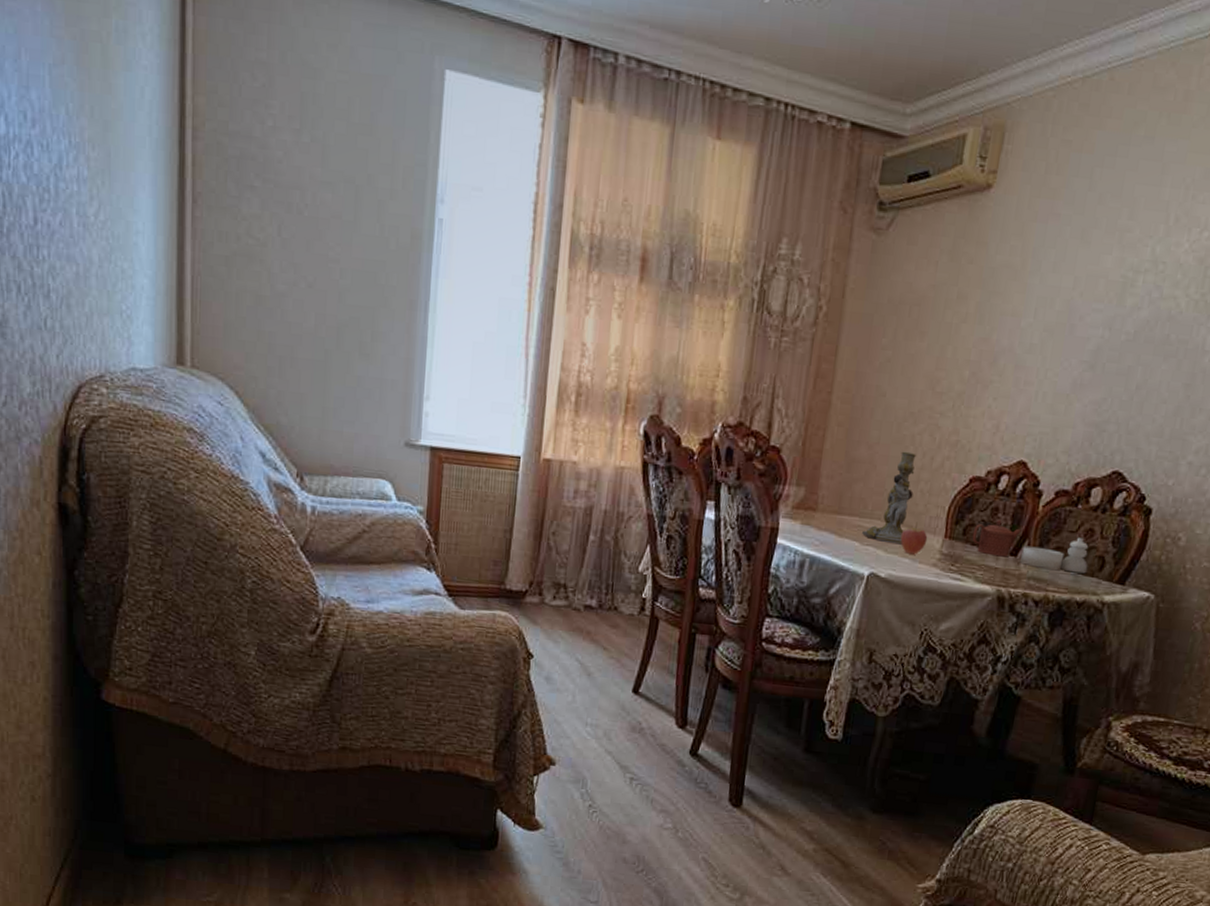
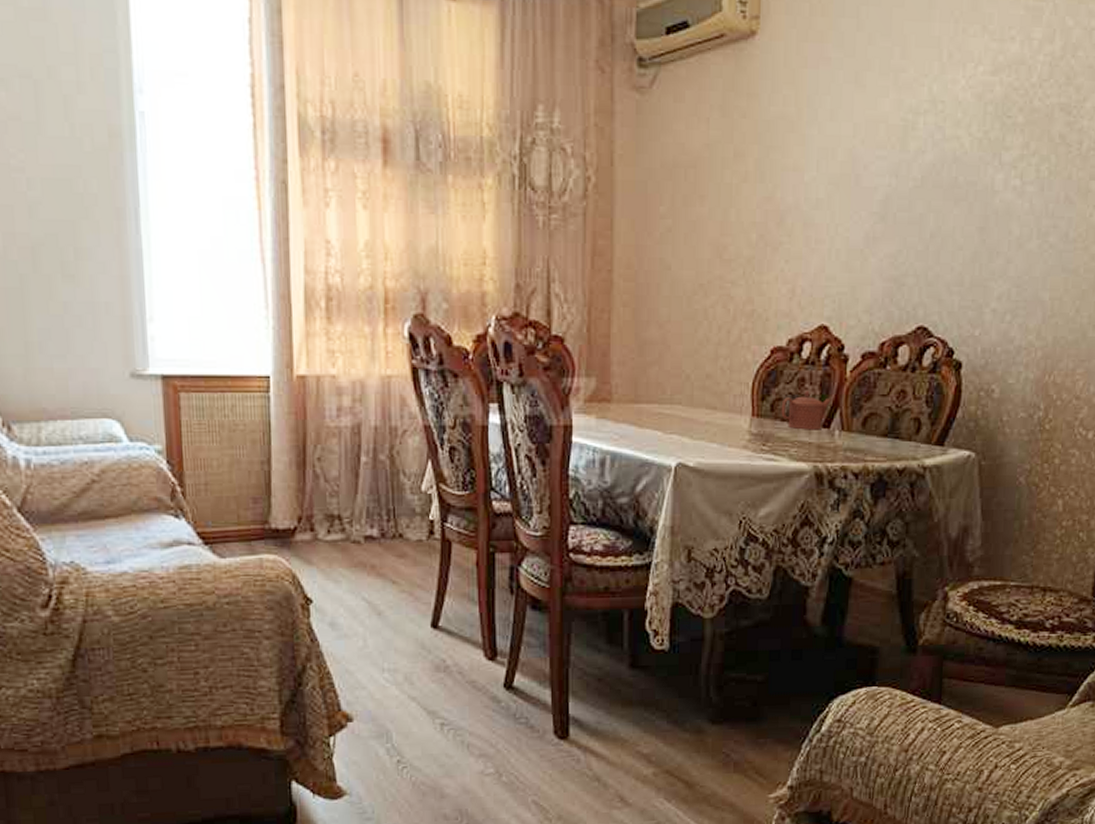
candlestick: present [862,451,916,545] -> none [664,327,713,429]
fruit: present [900,521,928,555] -> none [705,402,734,438]
sugar bowl: present [1019,537,1089,574] -> none [833,400,905,439]

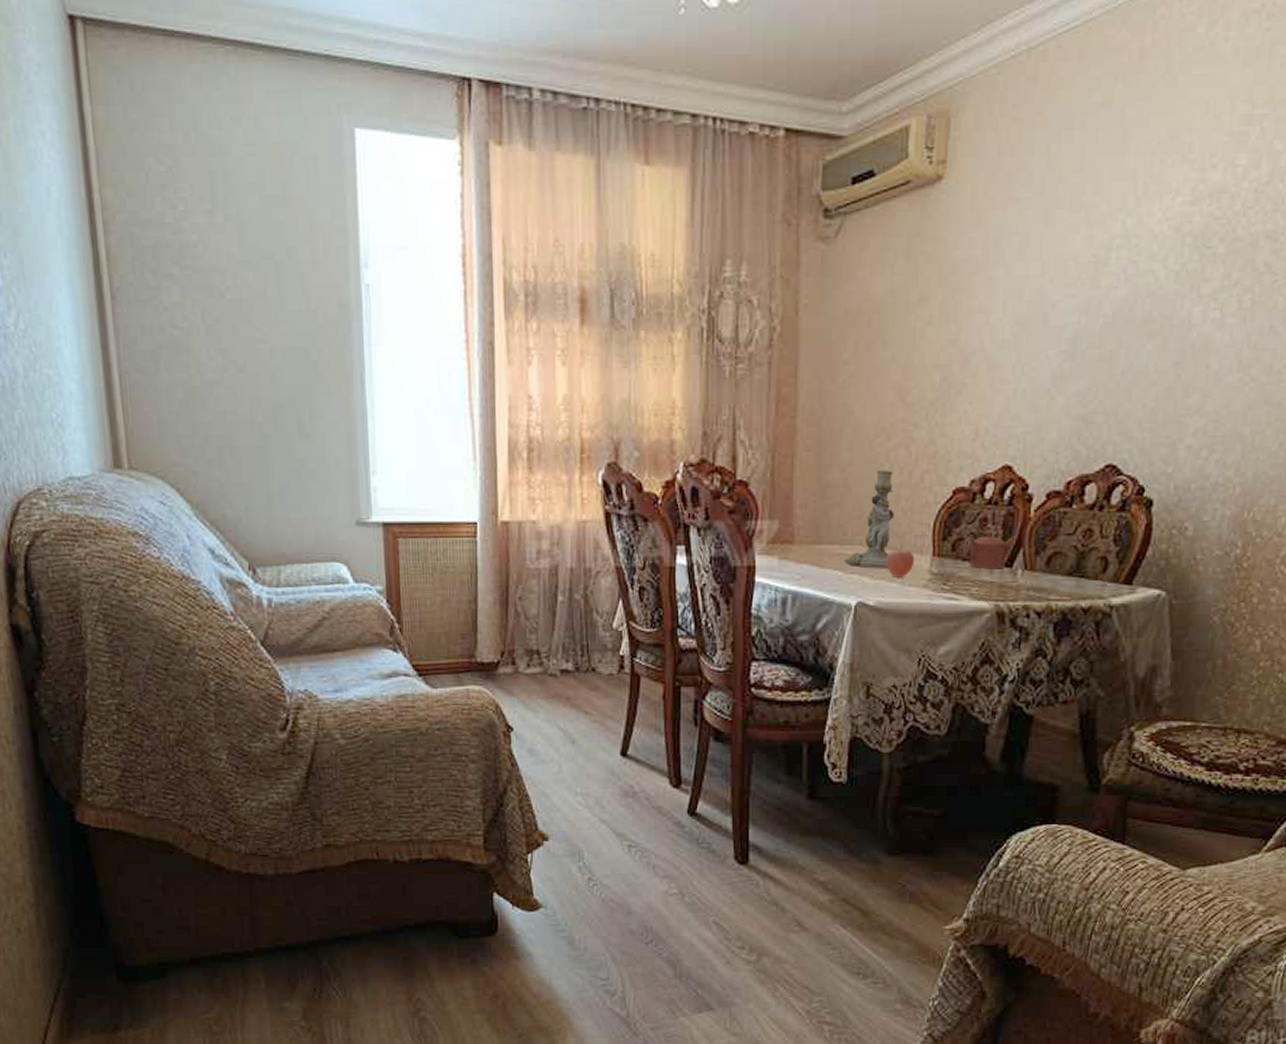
candlestick: none [664,327,713,429] -> present [845,469,894,569]
fruit: none [705,402,734,438] -> present [885,542,915,578]

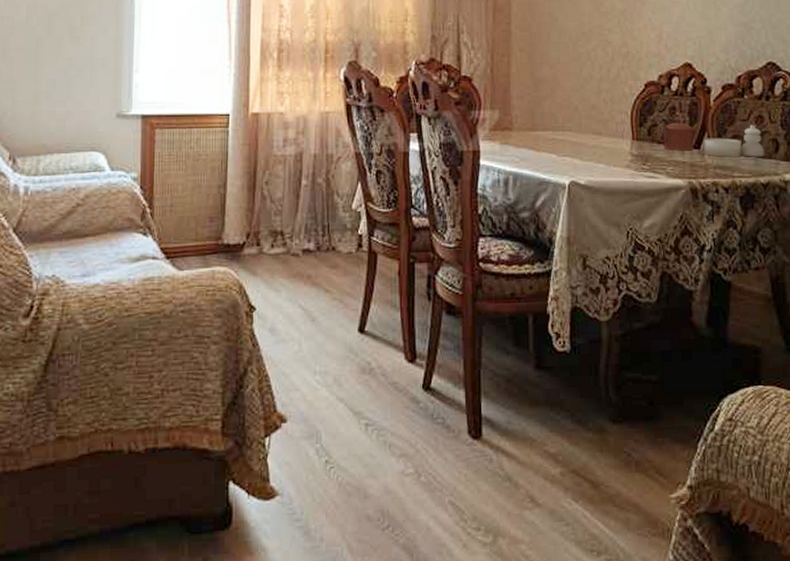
candlestick: present [845,469,894,569] -> none [557,67,597,152]
fruit: present [885,542,915,578] -> none [592,128,618,159]
sugar bowl: none [1015,539,1091,578] -> present [703,124,765,158]

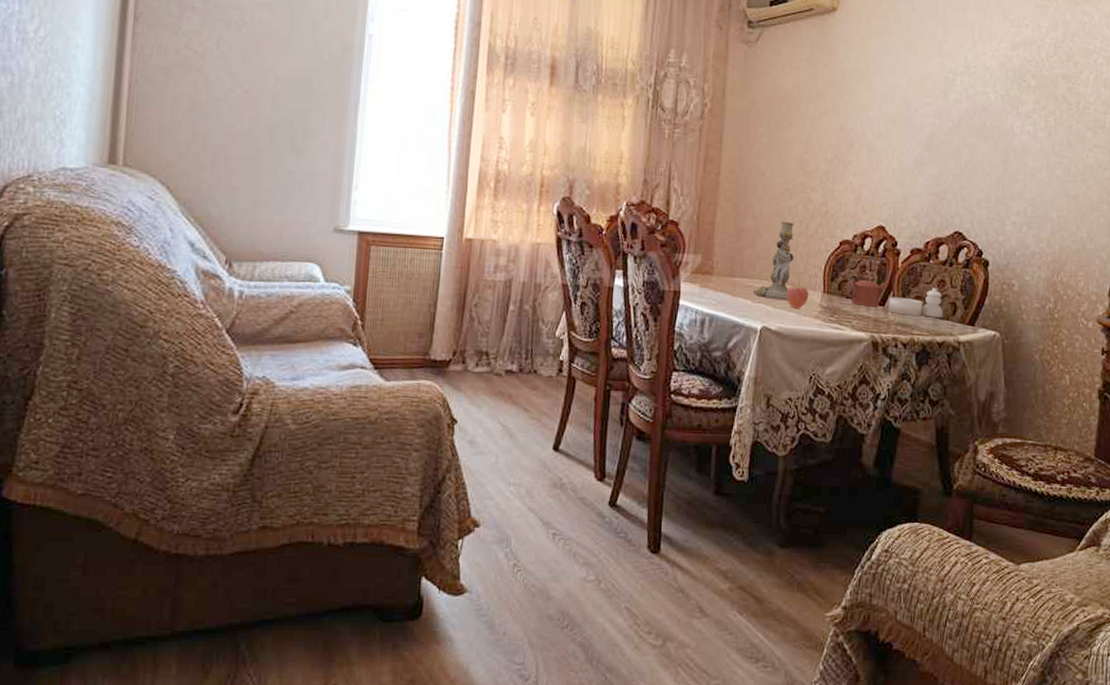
candlestick: none [557,67,597,152] -> present [753,221,794,301]
fruit: none [592,128,618,159] -> present [786,280,809,309]

